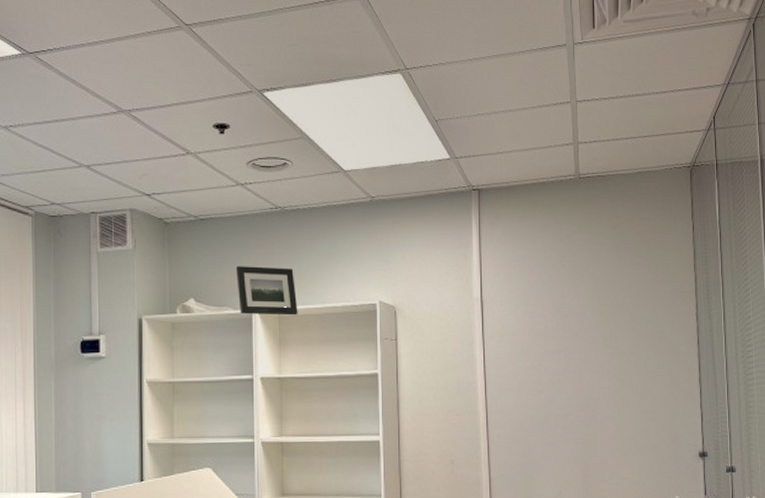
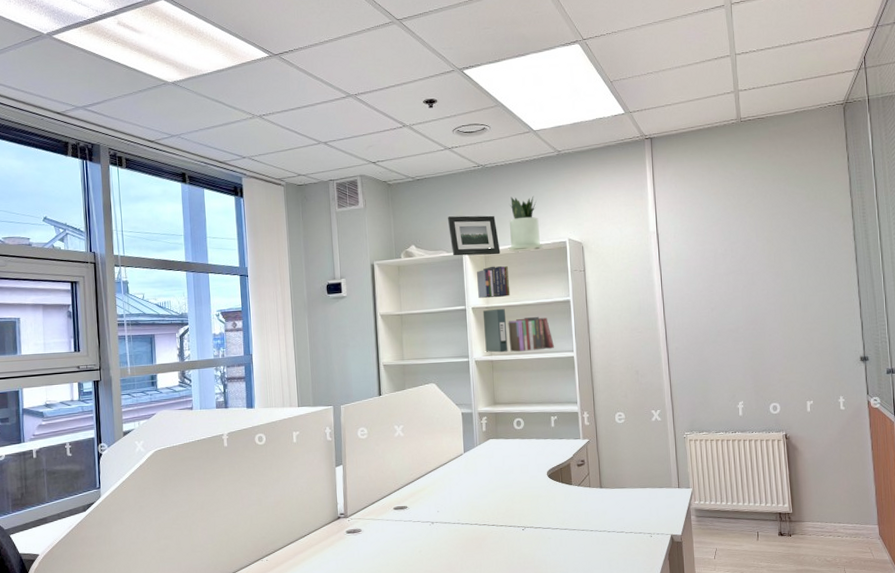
books: none [267,328,308,367] -> present [476,266,511,299]
binder: none [273,380,302,433] -> present [482,308,508,353]
books: none [303,391,357,434] -> present [508,316,554,352]
planter: none [307,247,349,313] -> present [508,195,543,252]

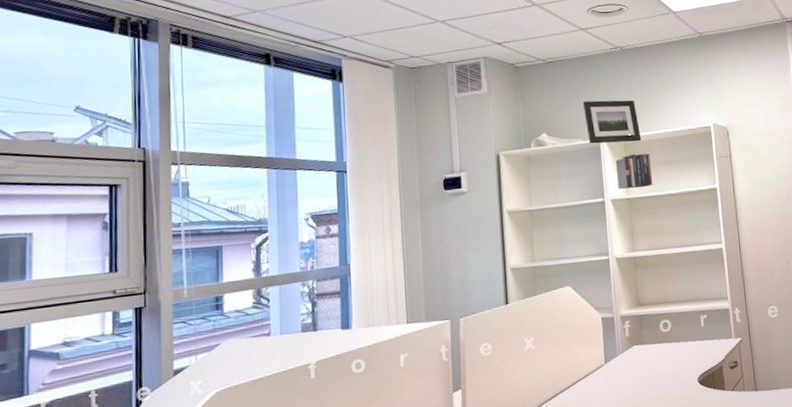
binder: present [482,308,508,353] -> none [623,199,652,249]
planter: present [508,195,543,252] -> none [649,79,687,138]
books: present [508,316,554,352] -> none [651,206,701,247]

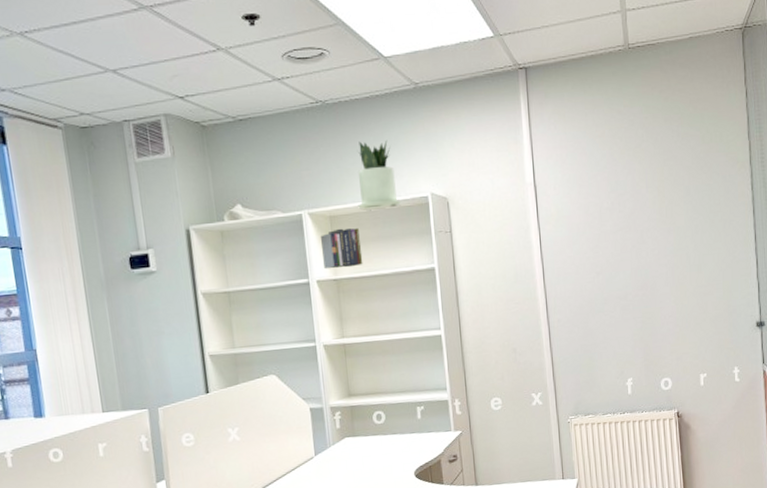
picture frame: present [582,100,642,144] -> none [280,165,349,217]
planter: none [649,79,687,138] -> present [357,139,401,210]

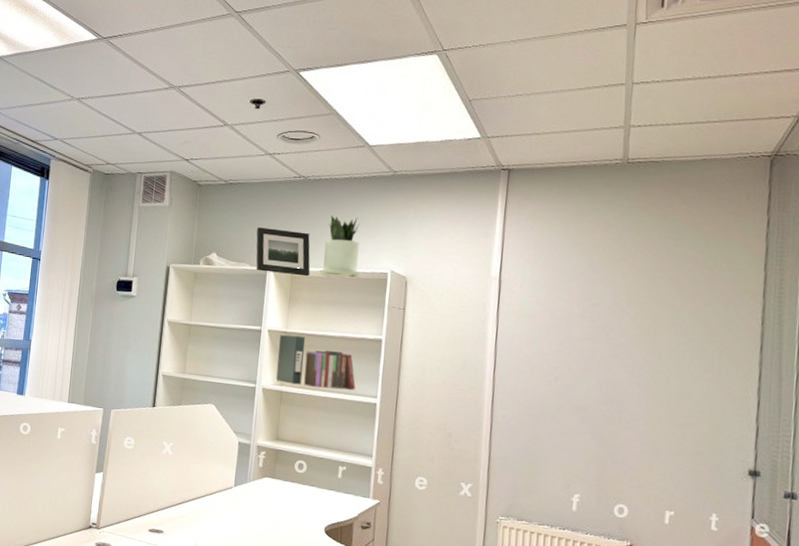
picture frame: none [280,165,349,217] -> present [256,227,310,277]
books: present [320,228,363,270] -> none [277,288,316,324]
binder: none [330,280,363,335] -> present [276,335,305,385]
books: none [361,288,418,333] -> present [304,350,356,391]

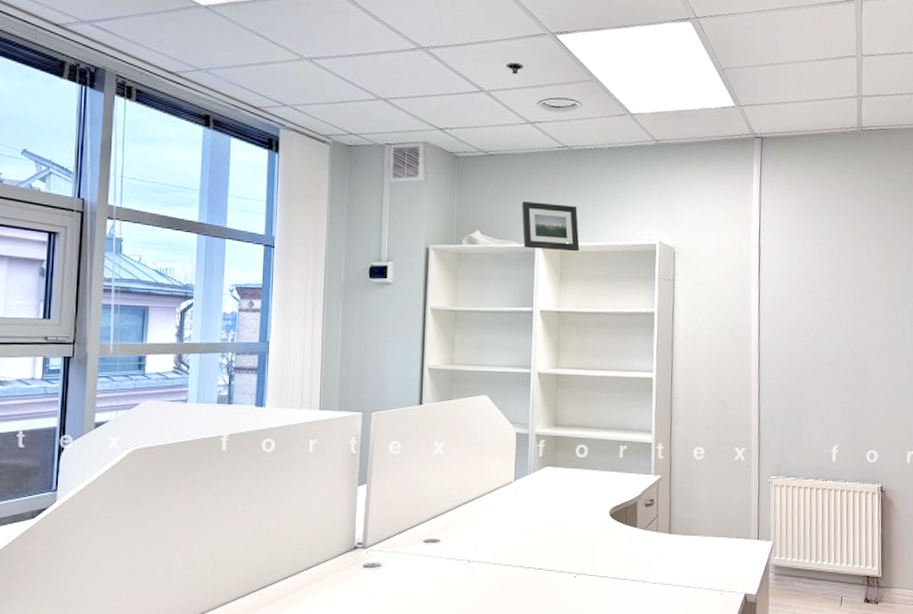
binder: present [276,335,305,385] -> none [551,314,579,366]
books: present [304,350,356,391] -> none [579,327,631,368]
planter: present [319,215,360,278] -> none [589,186,630,251]

